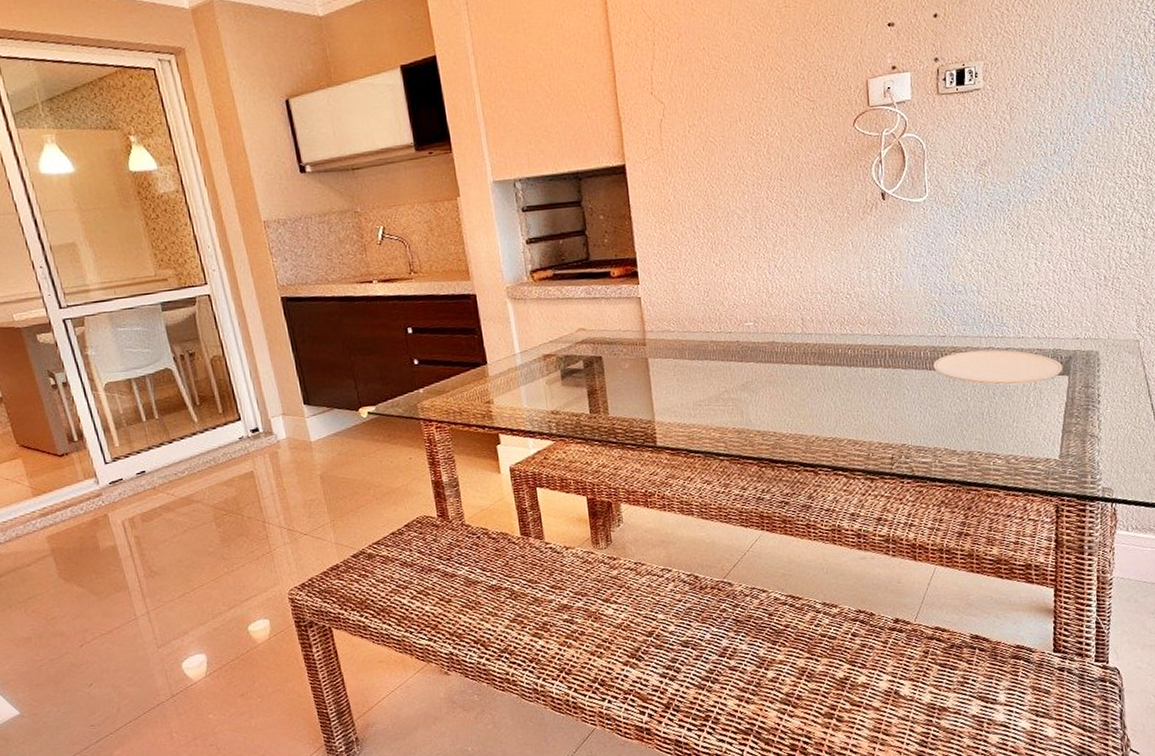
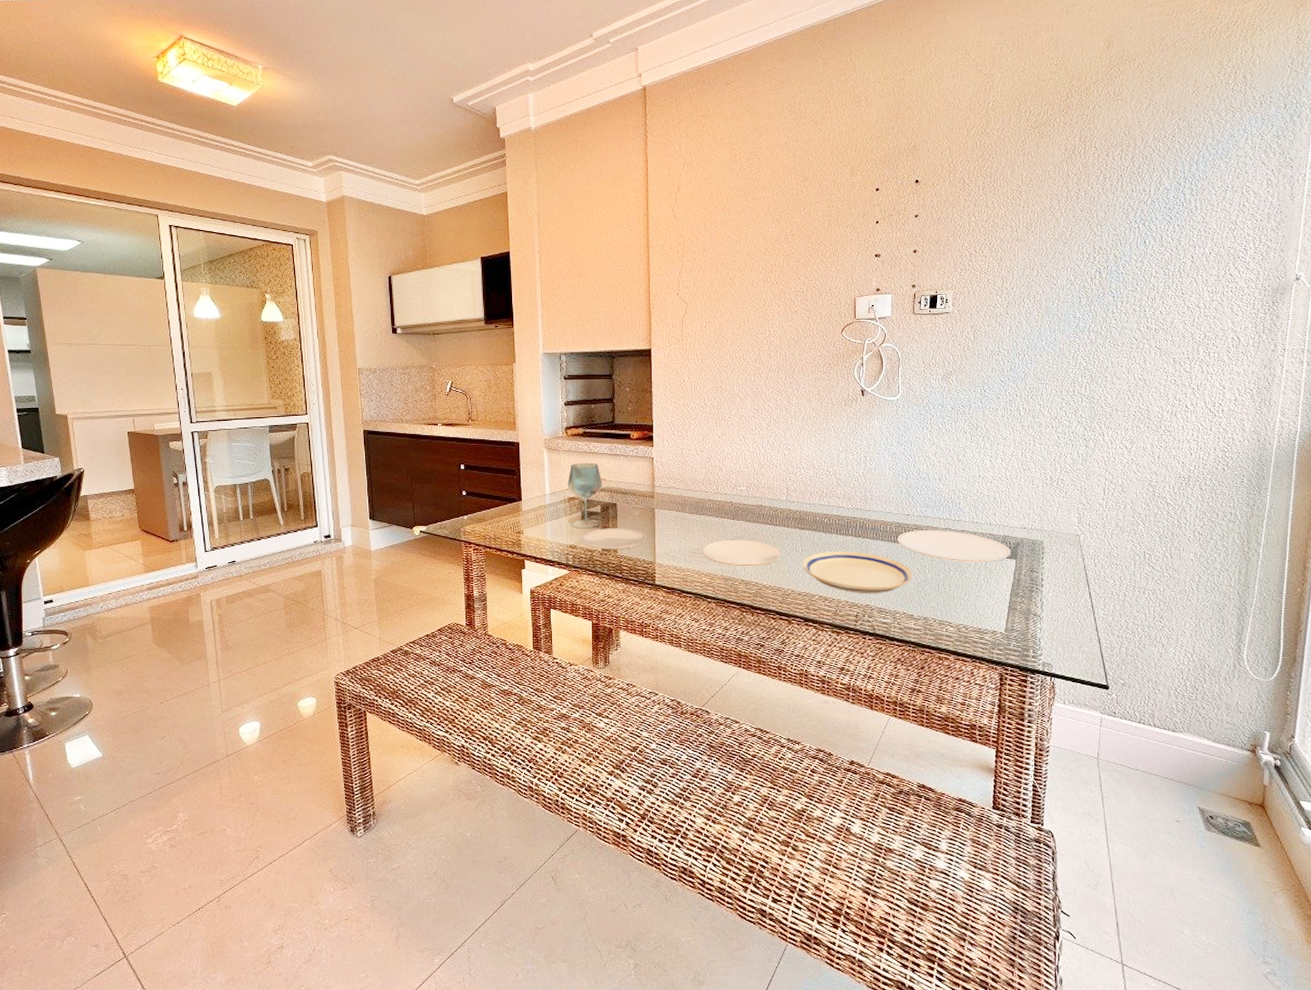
wine glass: none [540,310,584,391] -> present [567,462,602,530]
plate: none [562,384,641,413] -> present [580,528,646,550]
plate: none [708,383,800,416] -> present [702,539,781,567]
plate: none [826,384,953,432] -> present [803,551,913,594]

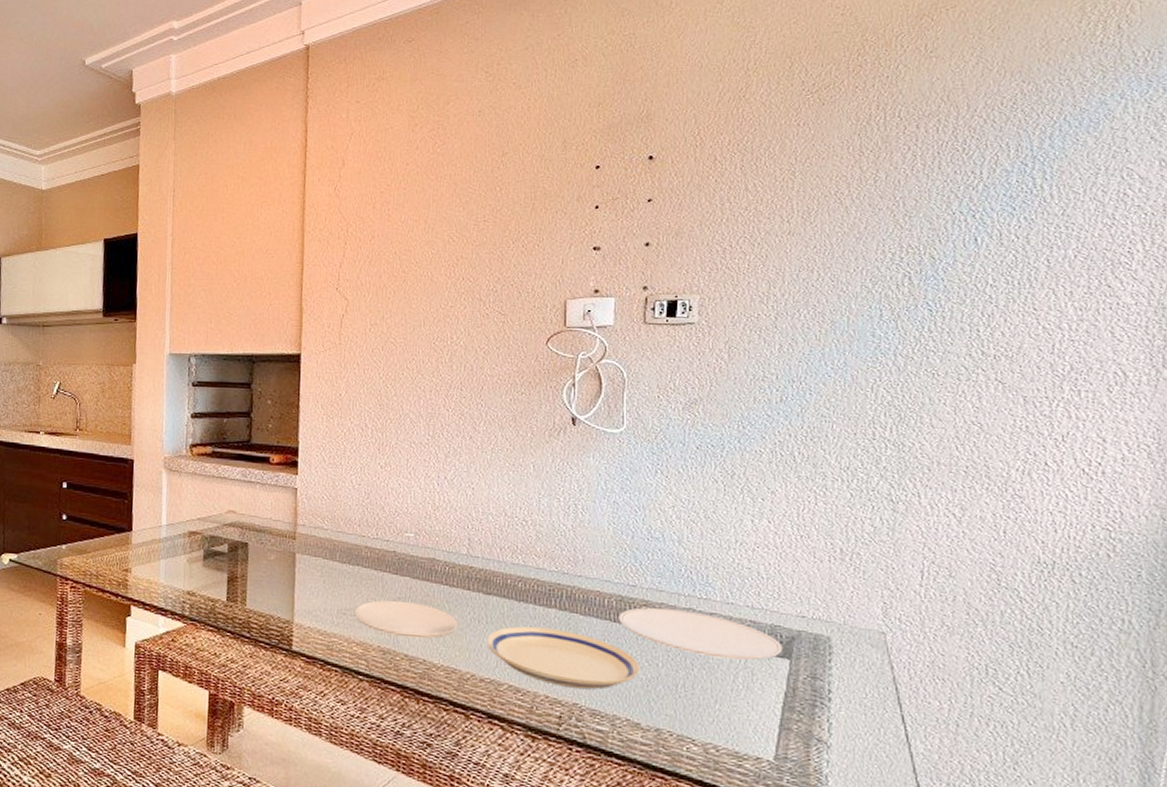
wine glass: present [567,462,602,530] -> none [188,489,232,573]
plate: present [580,528,646,550] -> none [200,573,283,602]

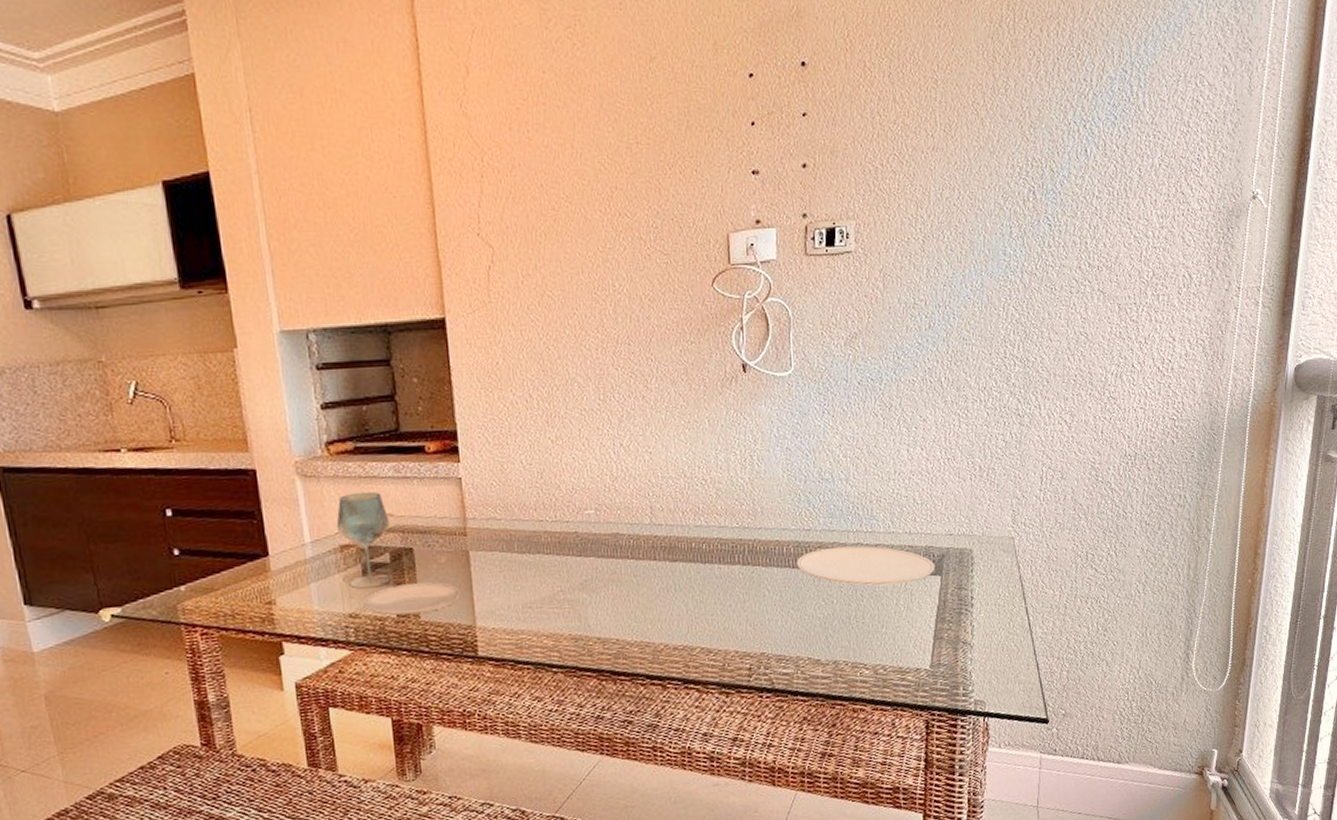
wine glass: none [188,489,232,573] -> present [336,491,390,590]
plate: none [200,573,283,602] -> present [363,582,460,616]
plate: present [354,600,458,639] -> none [540,582,647,621]
plate: present [487,626,640,690] -> none [677,584,818,639]

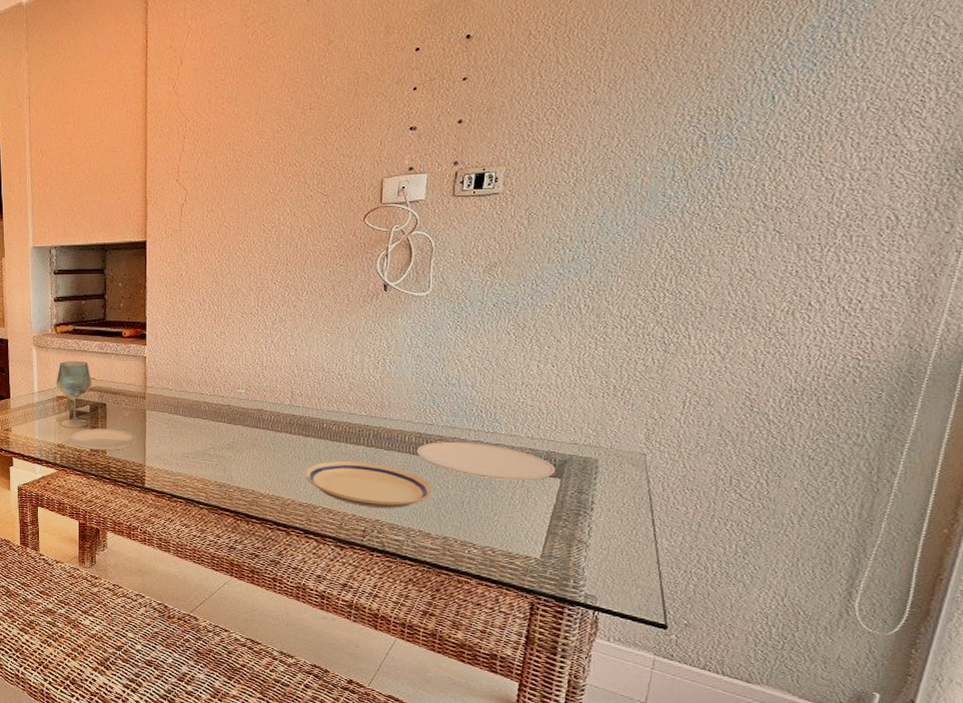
plate: none [677,584,818,639] -> present [305,461,433,509]

